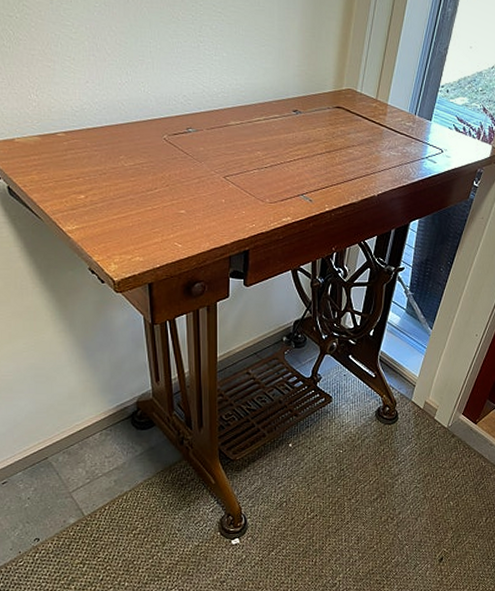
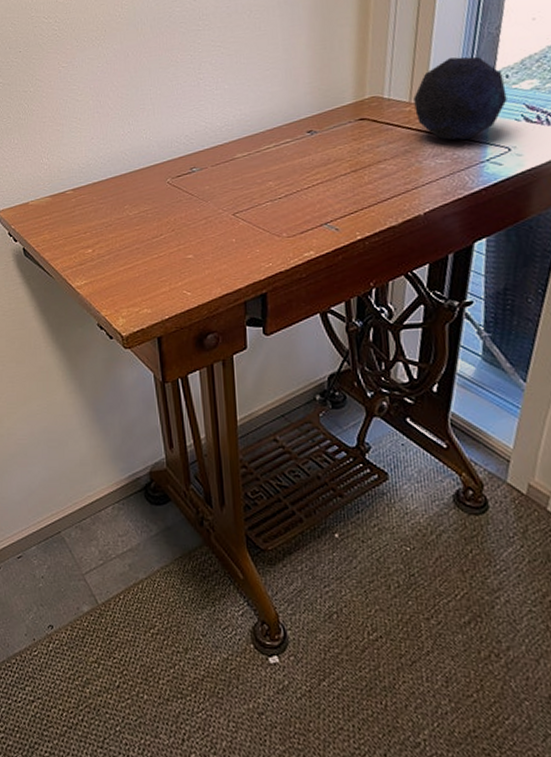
decorative orb: none [379,67,446,139] -> present [413,56,508,141]

